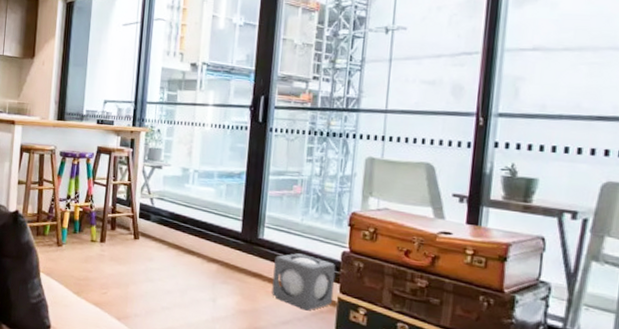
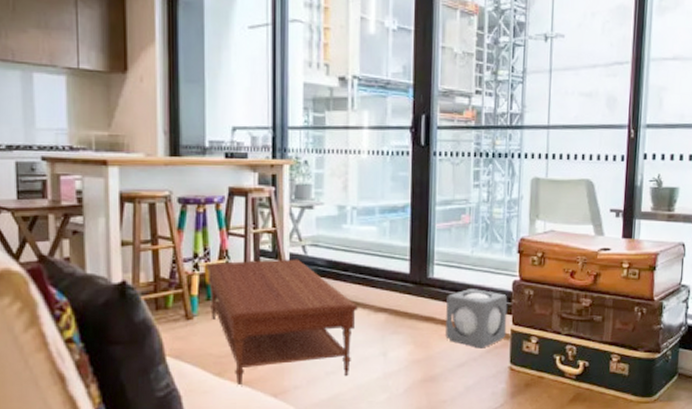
coffee table: none [75,203,193,313] -> present [206,259,358,387]

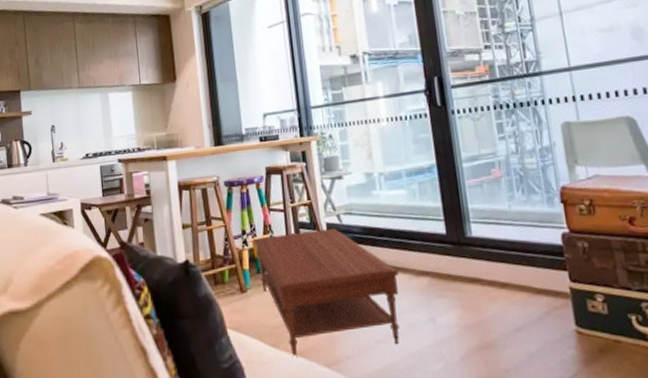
speaker: present [445,289,508,349] -> none [490,245,565,310]

